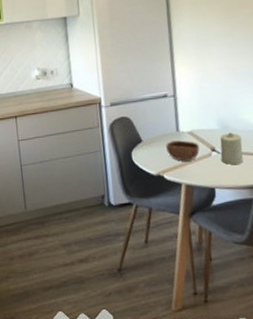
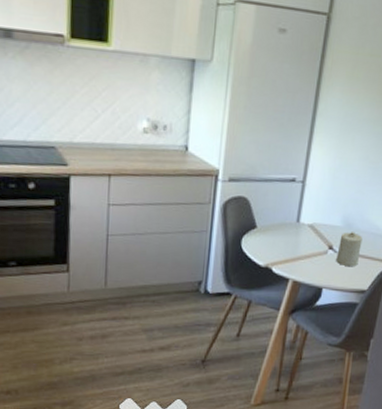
bowl: present [166,140,200,162] -> none [281,232,317,256]

